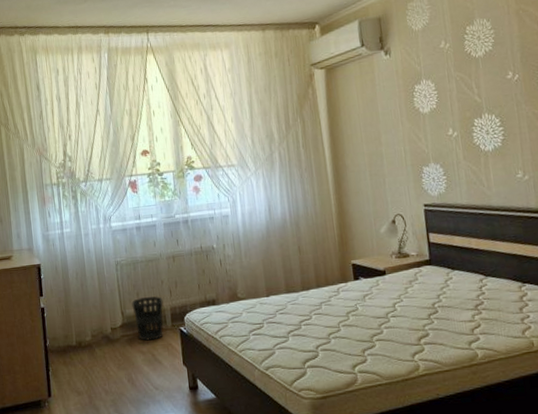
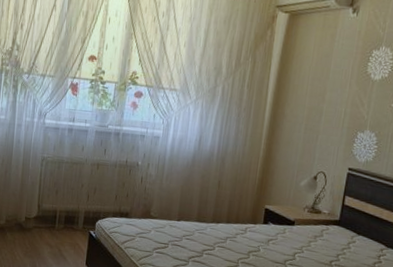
wastebasket: present [131,295,164,341] -> none [49,195,80,237]

